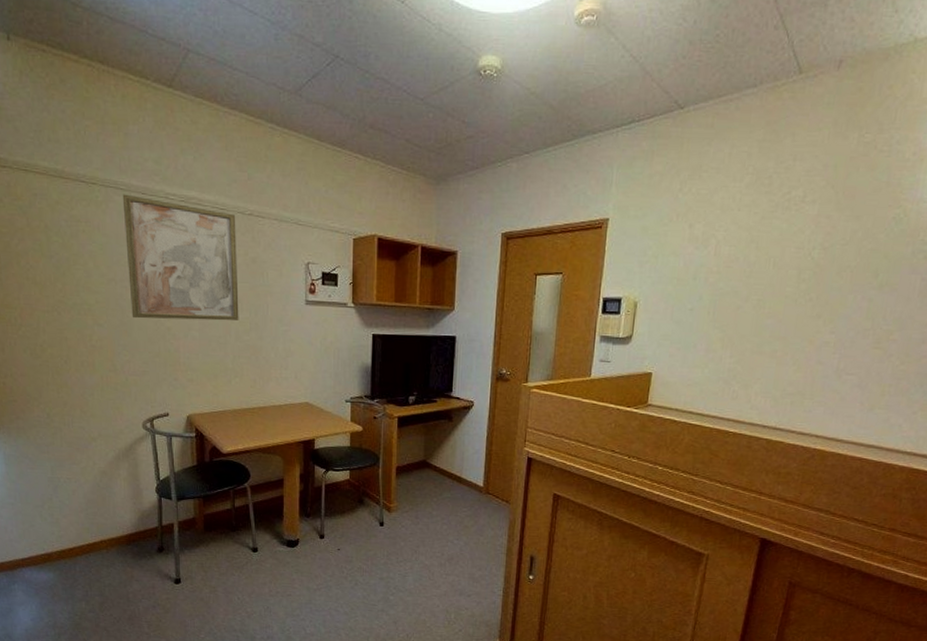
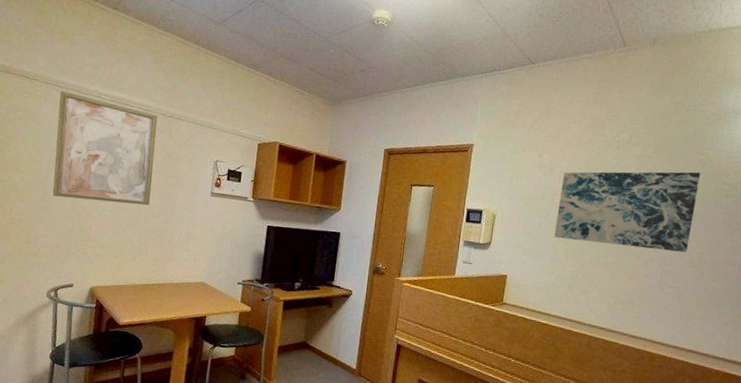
wall art: none [709,231,894,332] -> present [554,171,701,253]

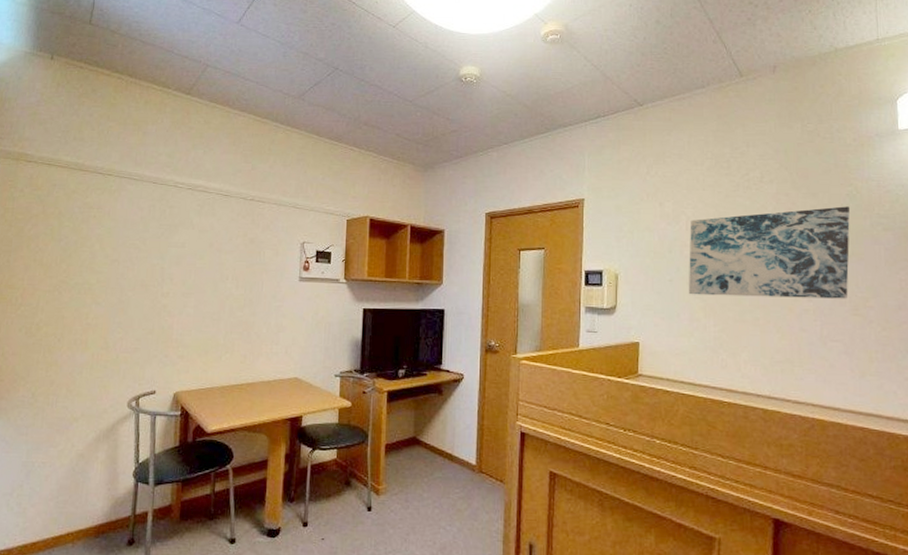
wall art: present [52,90,157,205] -> none [130,183,238,298]

